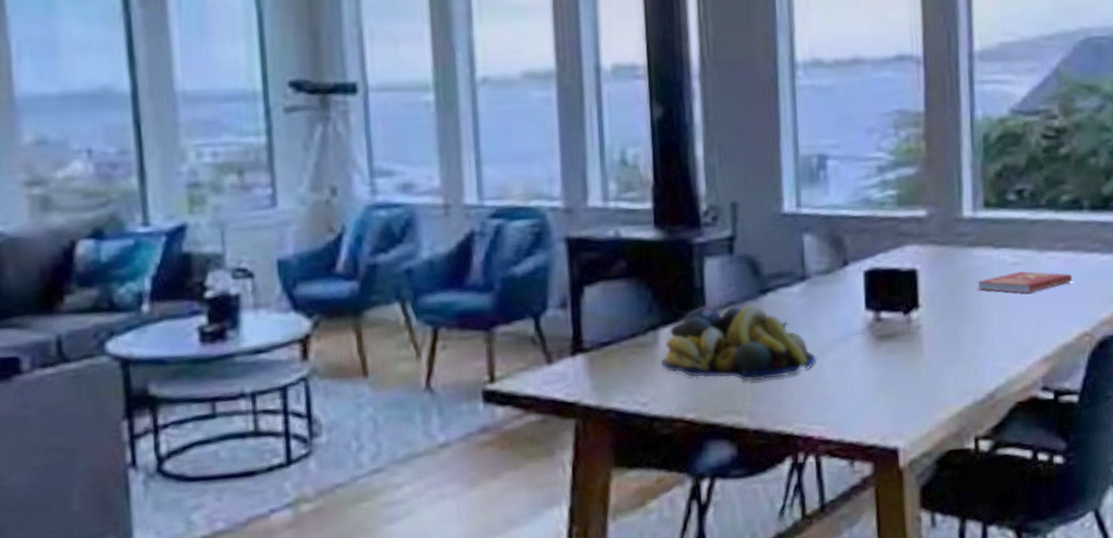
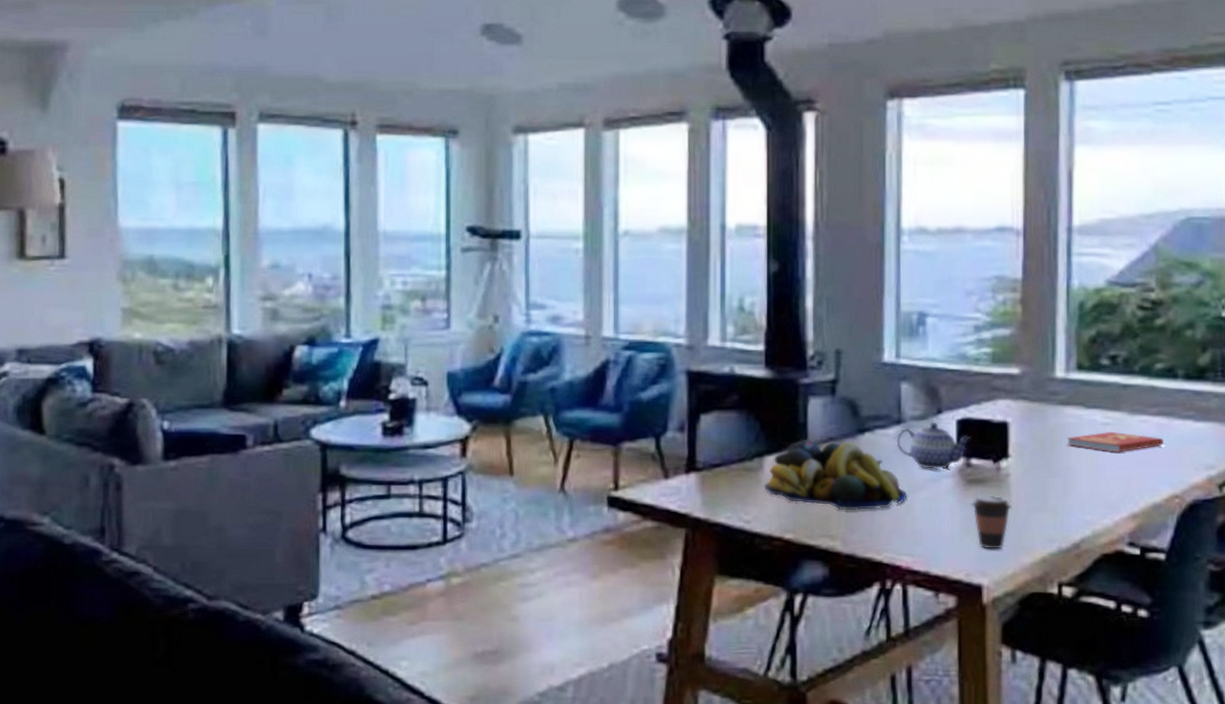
teapot: none [801,275,879,328] -> present [896,422,971,469]
coffee cup: none [883,349,925,409] -> present [971,495,1012,550]

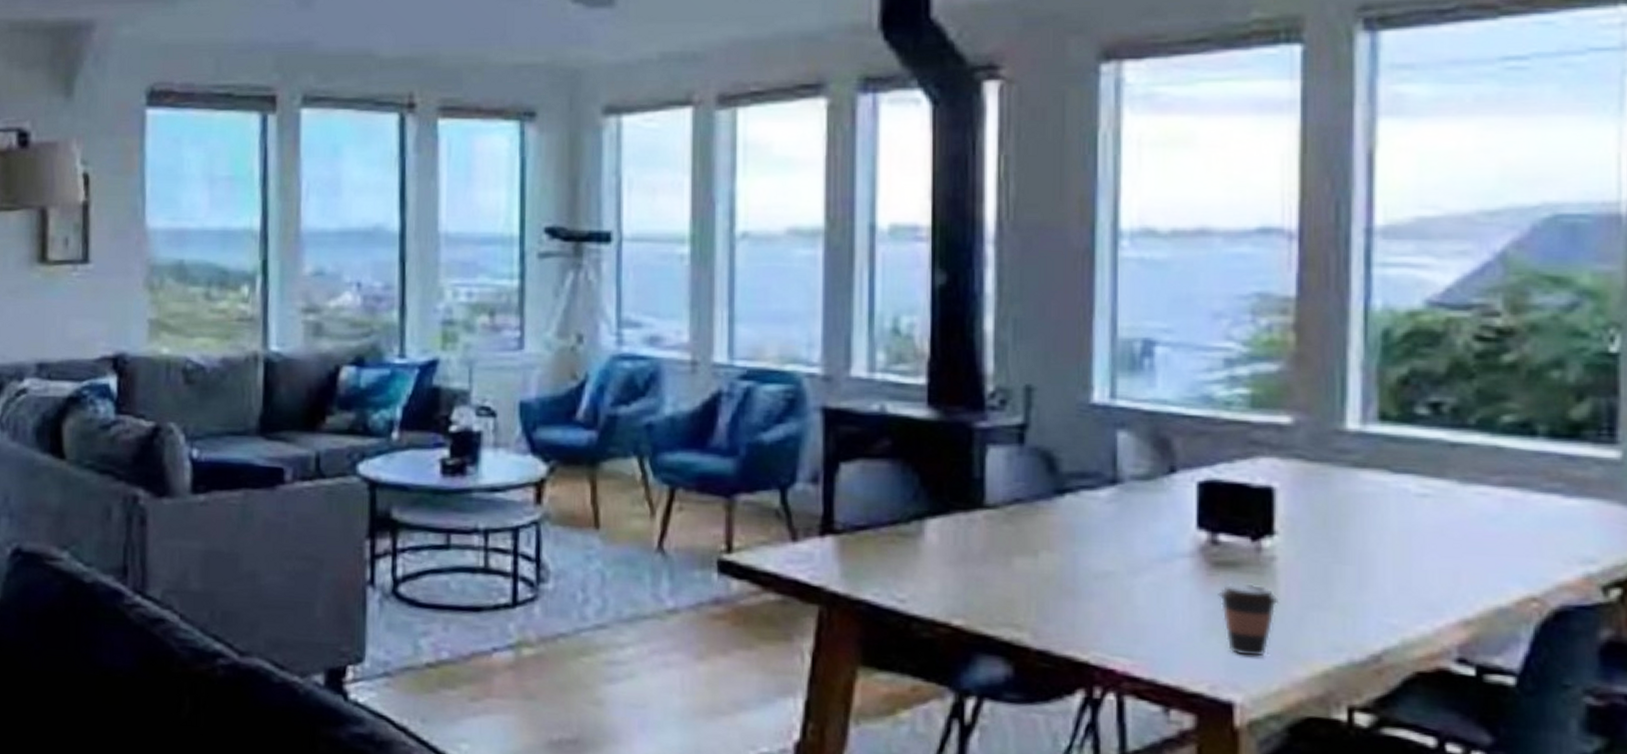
fruit bowl: present [764,439,908,510] -> none [924,499,1125,594]
teapot: present [896,422,971,469] -> none [1109,483,1218,546]
book: present [1067,432,1164,453] -> none [1363,506,1515,535]

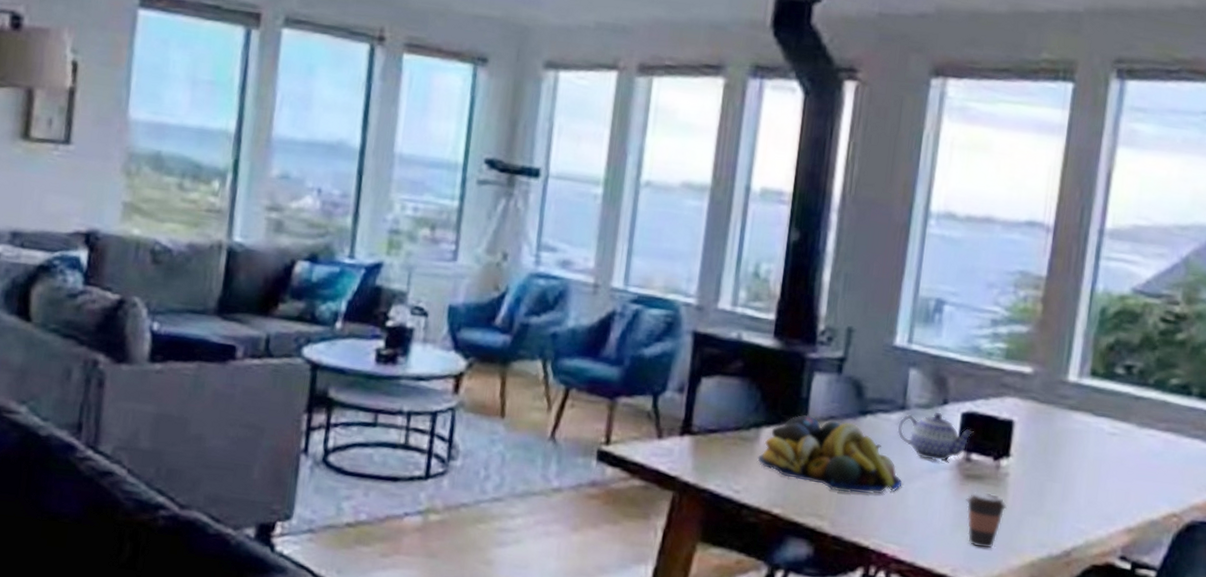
fruit bowl: none [924,499,1125,594] -> present [757,415,902,494]
teapot: none [1109,483,1218,546] -> present [897,411,974,461]

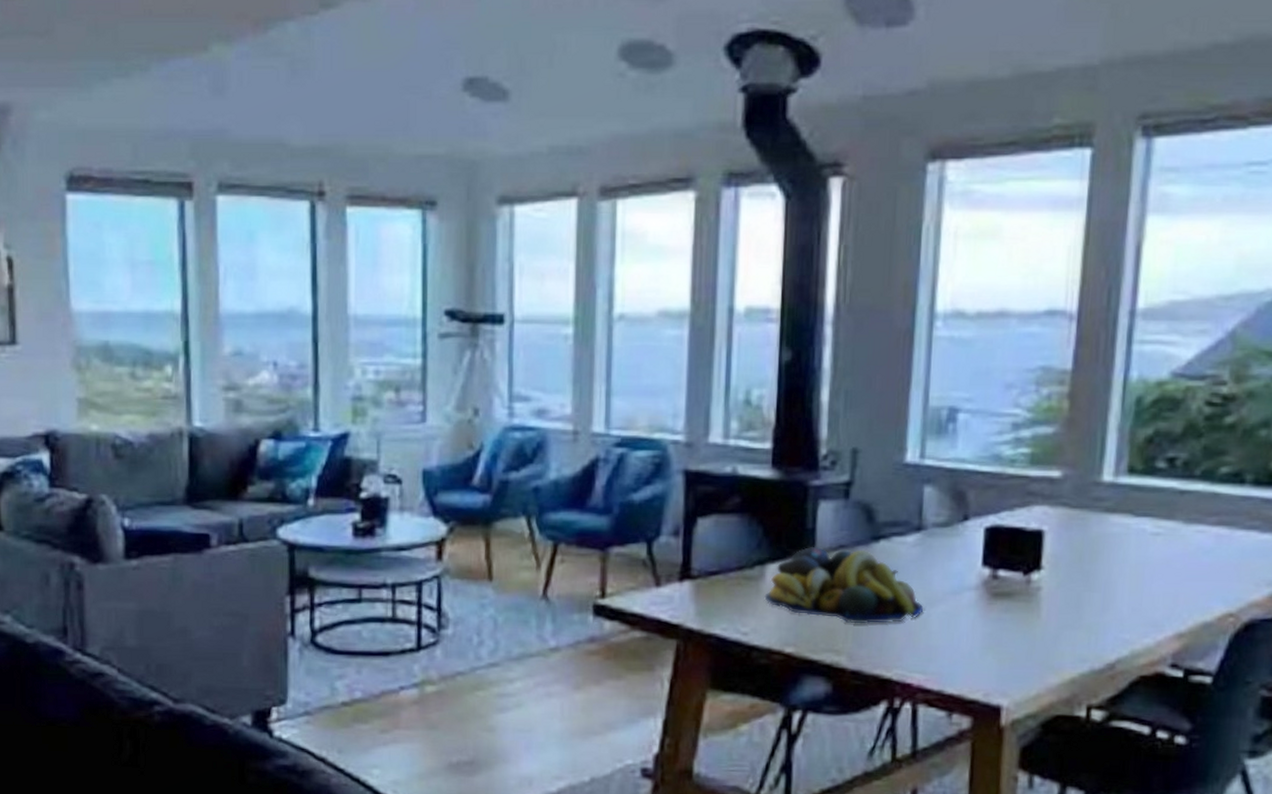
teapot: present [897,411,974,461] -> none [914,529,1000,581]
coffee cup: present [966,491,1007,549] -> none [995,609,1041,669]

